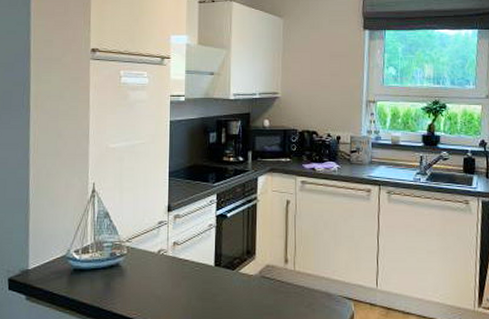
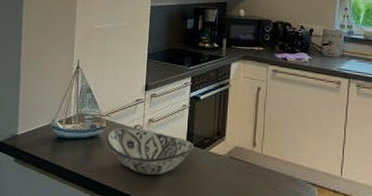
decorative bowl: none [127,253,222,302] -> present [106,127,194,175]

